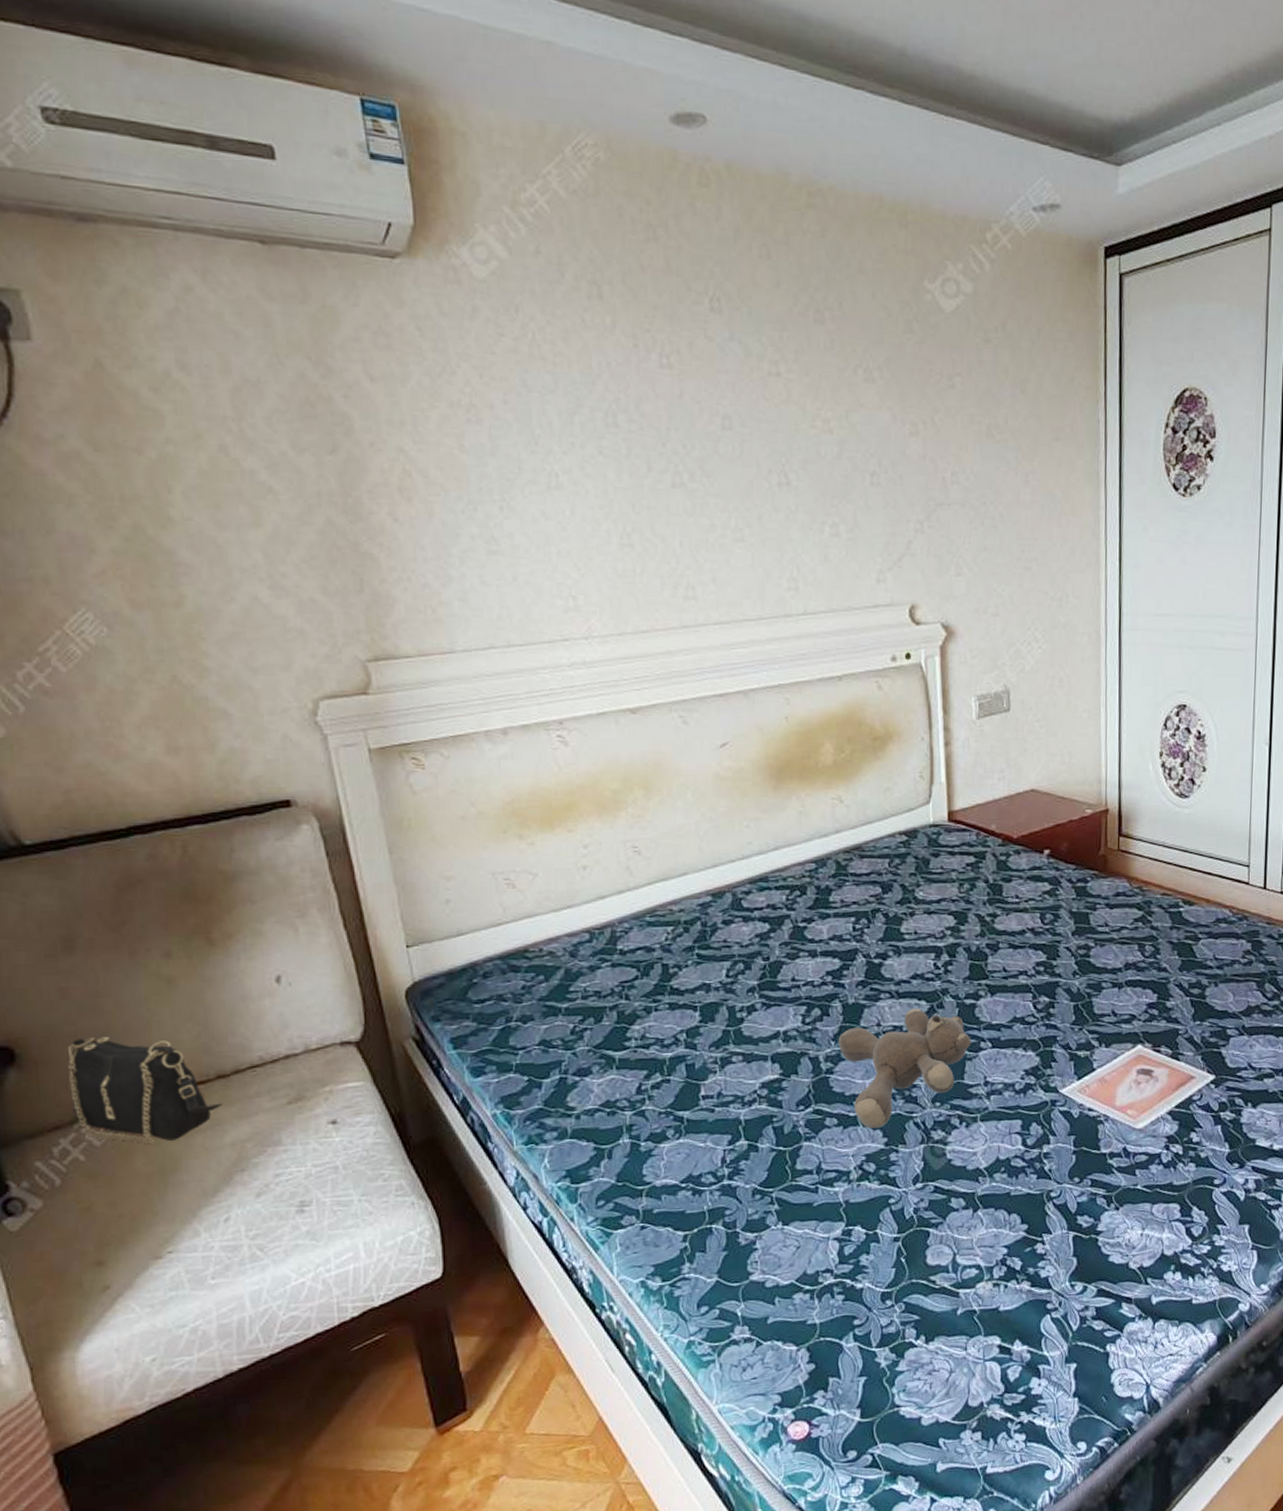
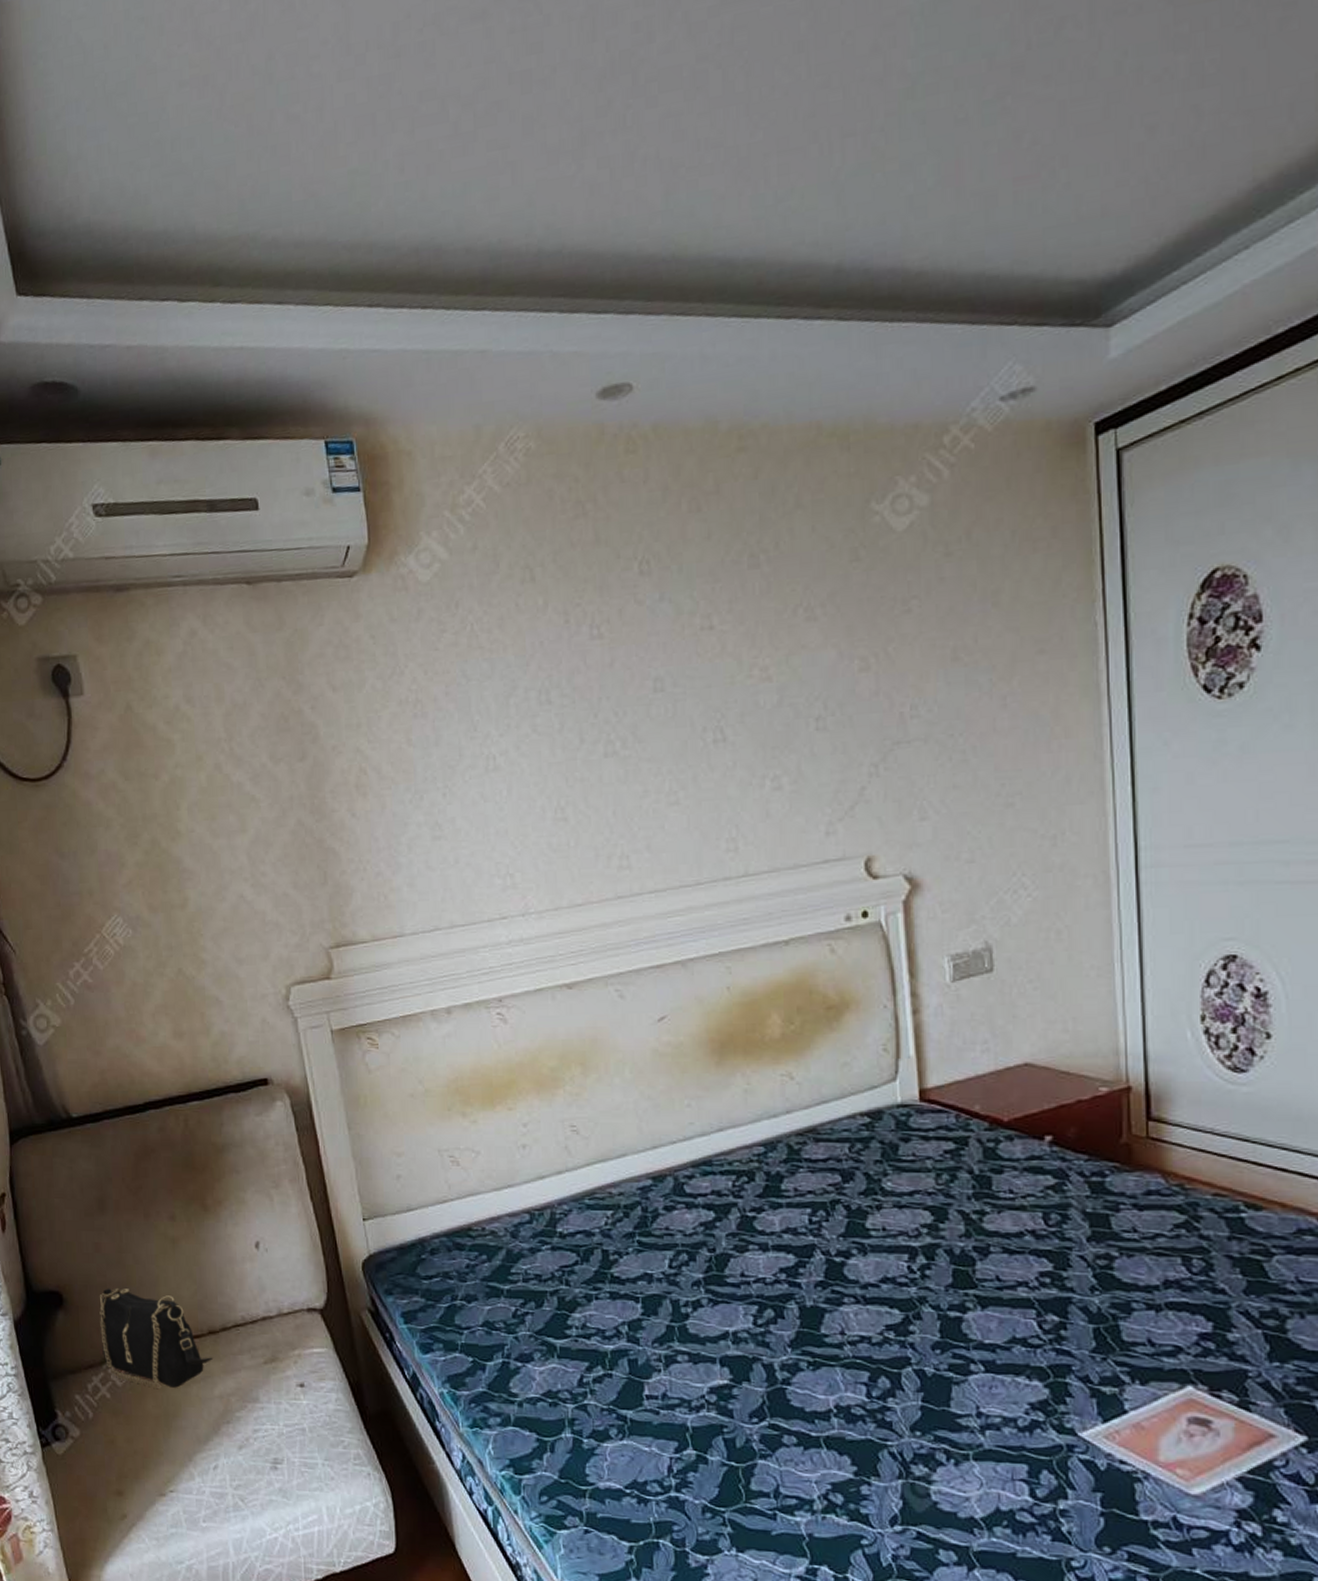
stuffed bear: present [838,1007,972,1129] -> none [795,1316,958,1454]

